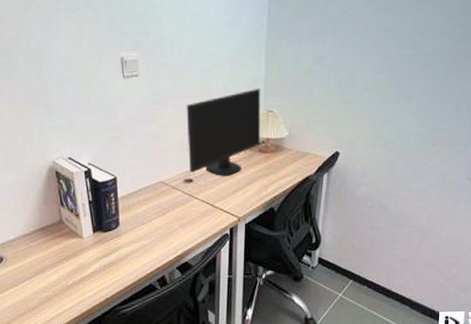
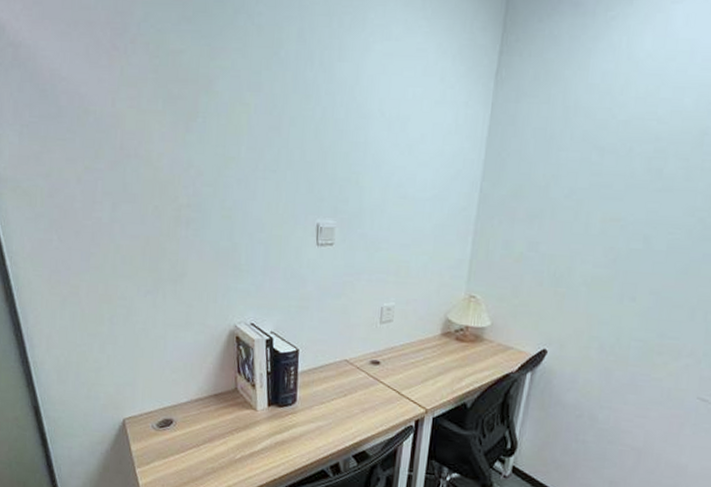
monitor: present [186,88,261,176] -> none [377,270,464,363]

